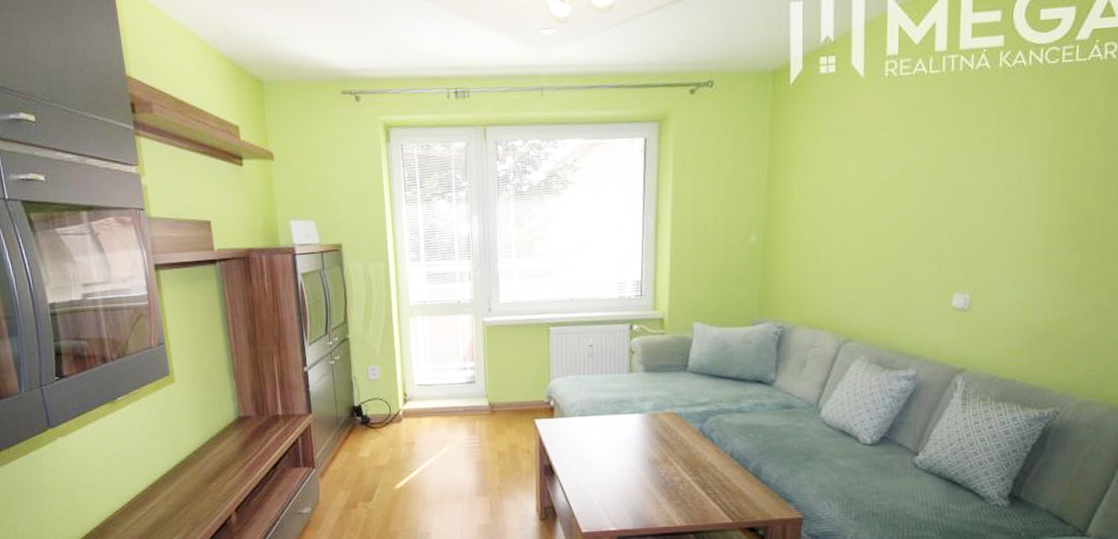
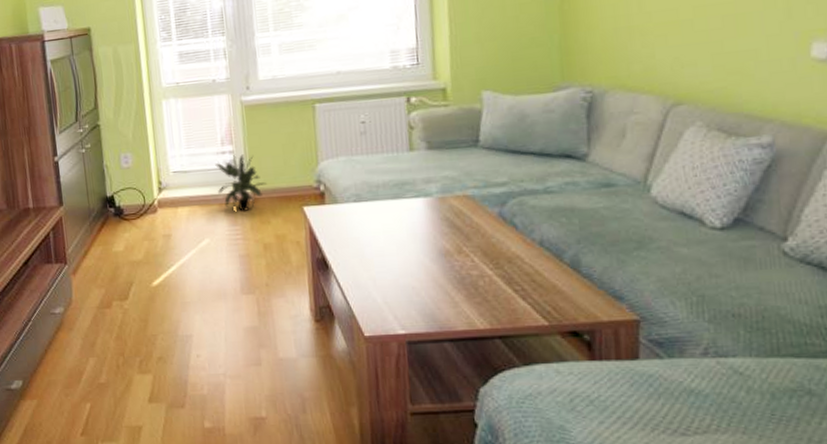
potted plant: none [457,370,503,422] -> present [215,154,267,211]

